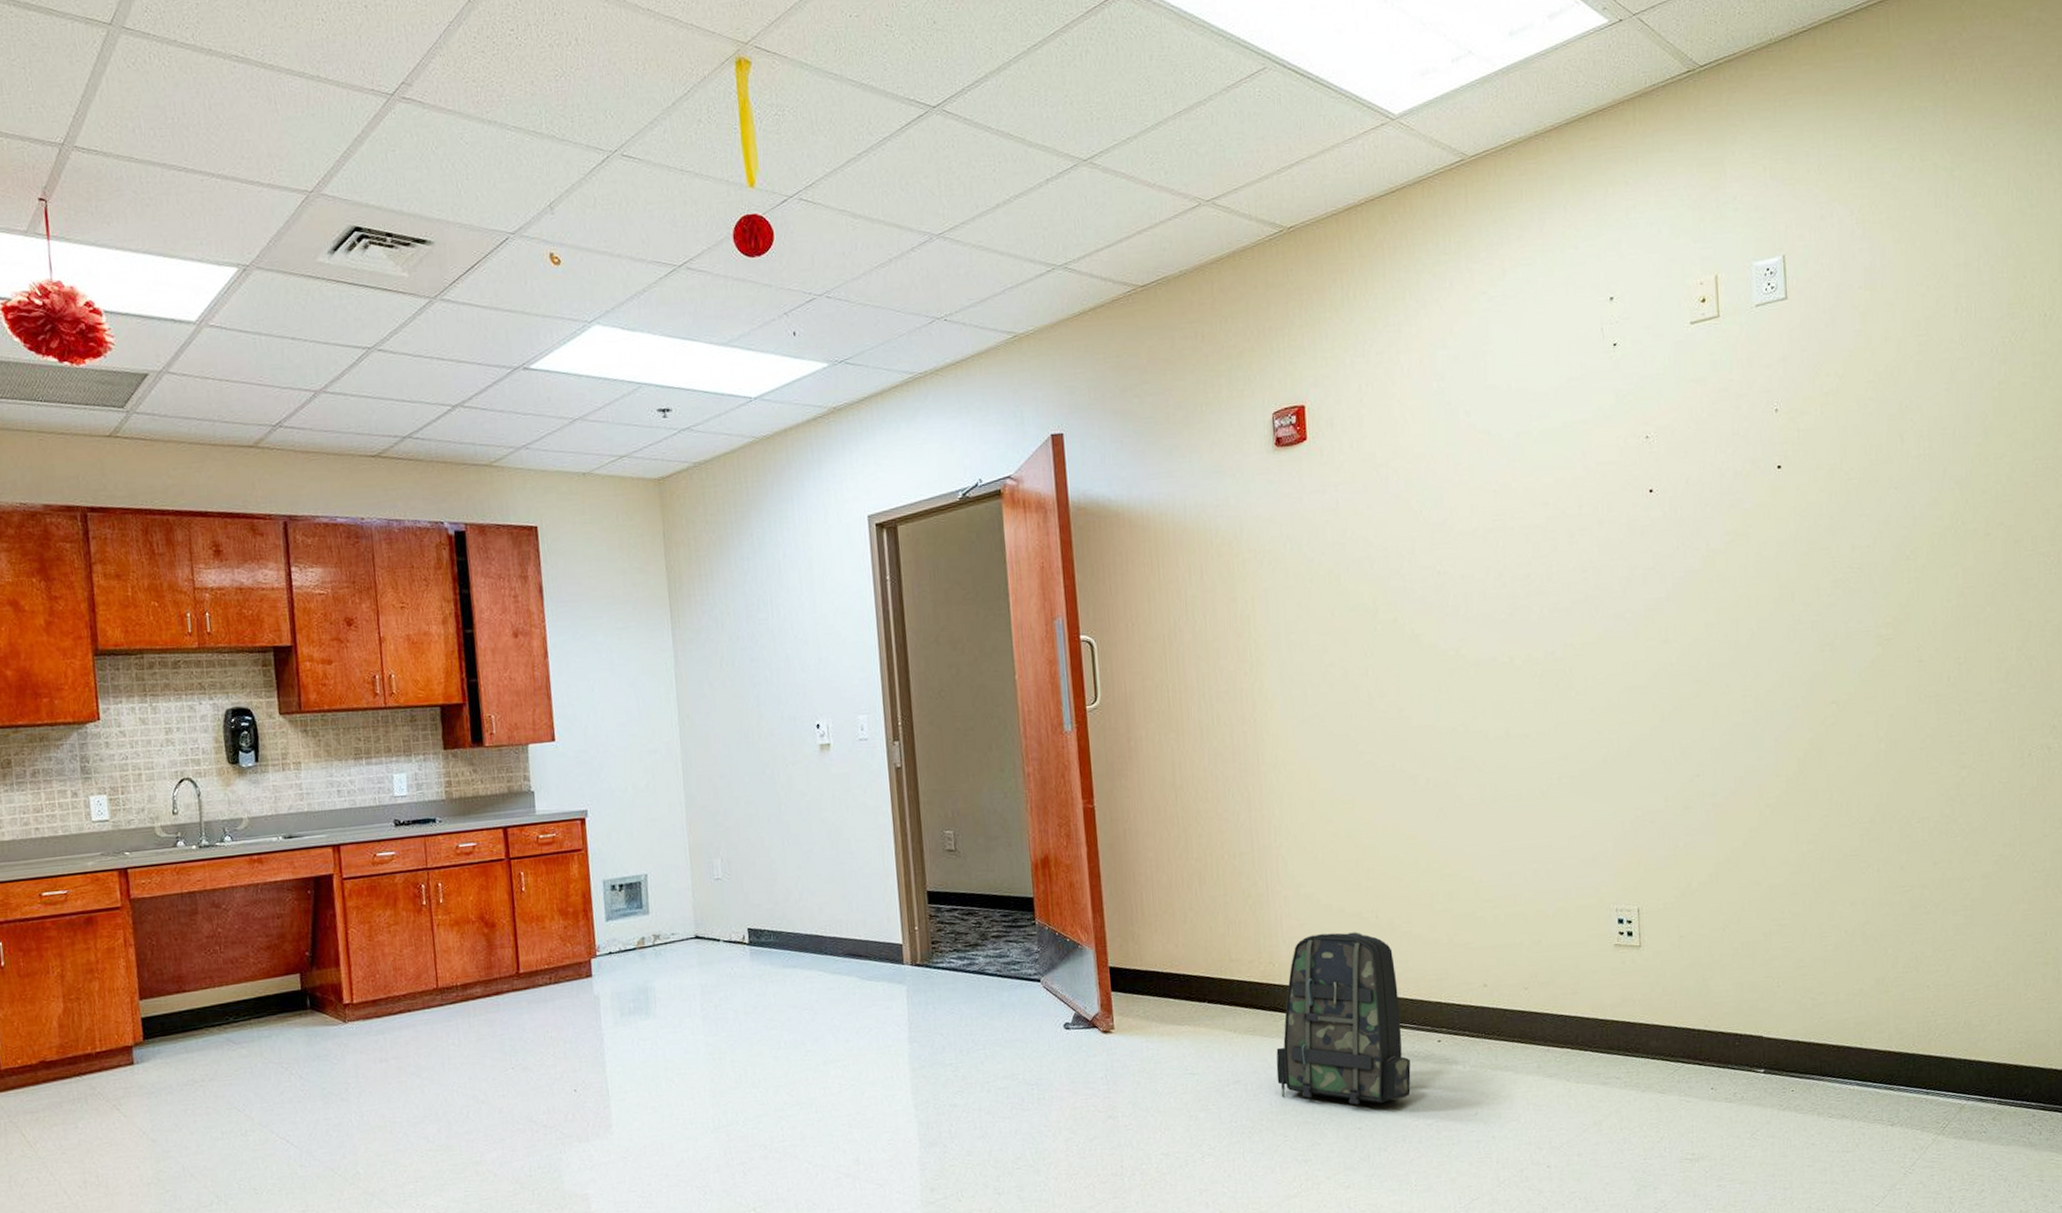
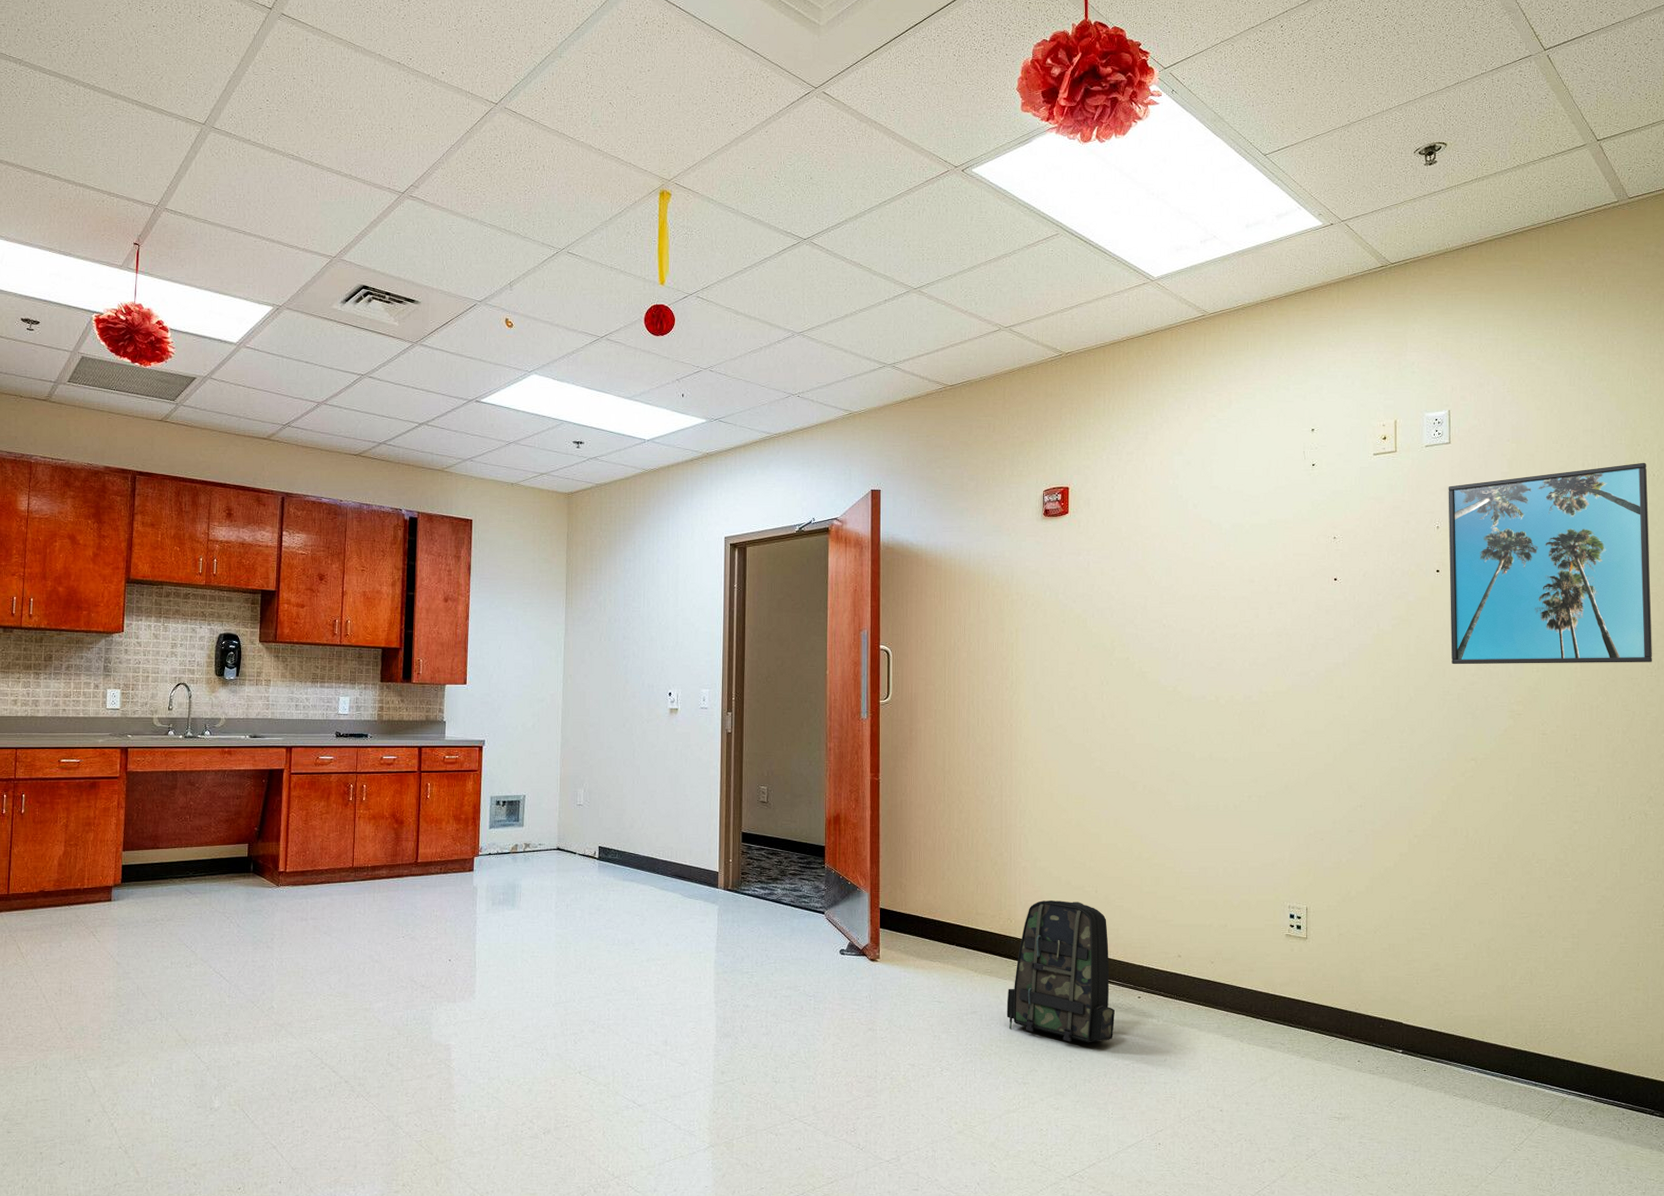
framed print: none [1787,299,2052,585] -> present [1448,462,1653,665]

